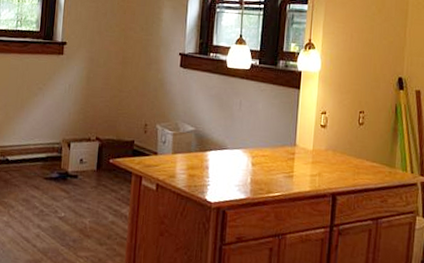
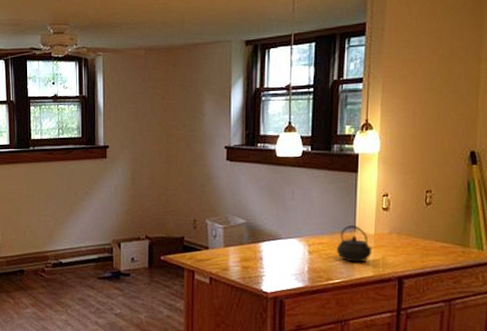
kettle: none [277,140,310,177] -> present [336,226,373,263]

